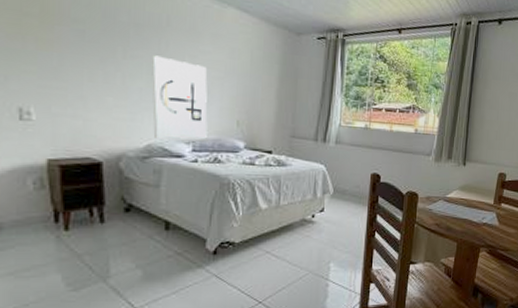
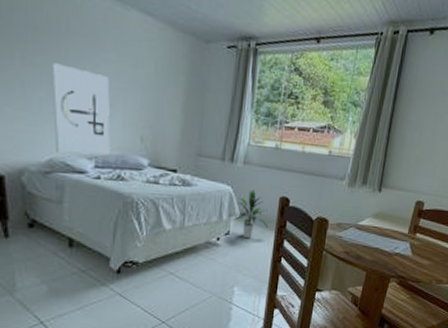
indoor plant: none [328,167,361,214] -> present [234,189,268,238]

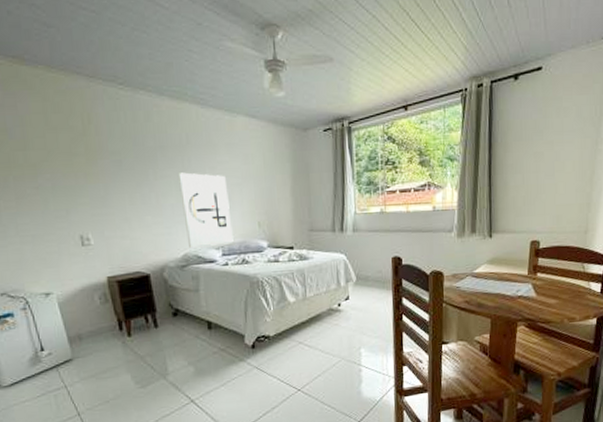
indoor plant: present [234,189,268,238] -> none [351,254,385,300]

